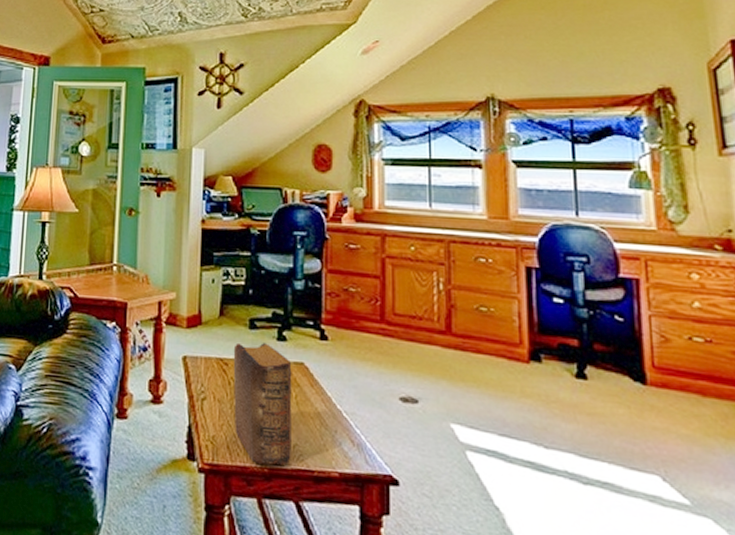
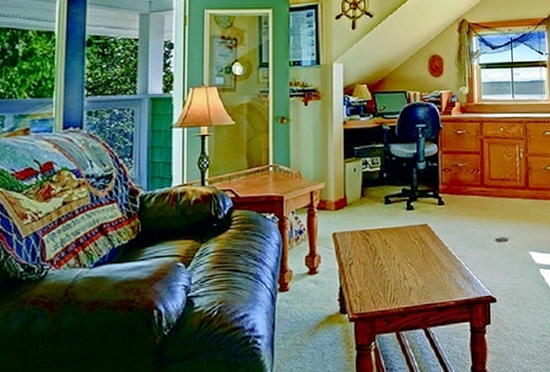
book: present [233,342,292,465] -> none [373,213,420,306]

